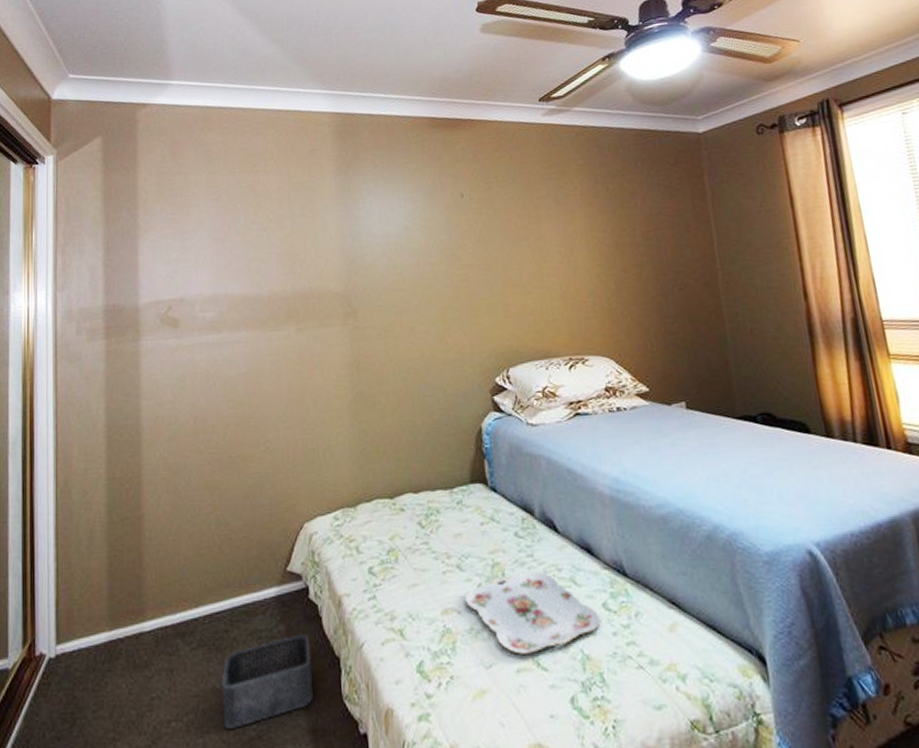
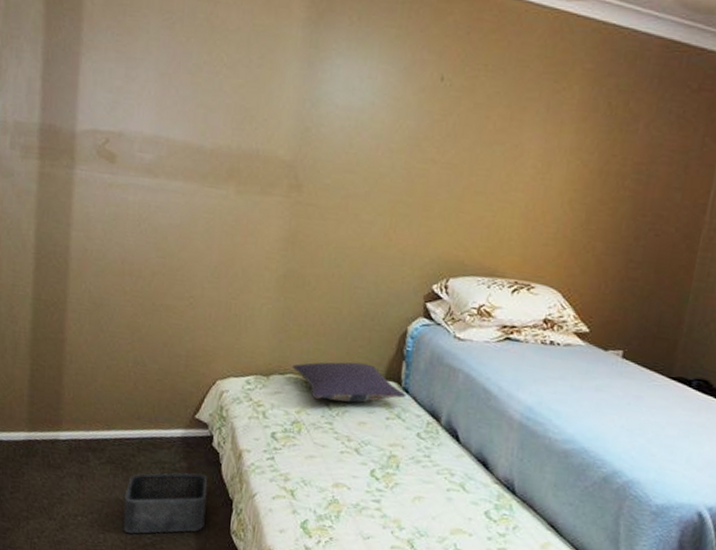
pillow: none [377,470,495,519] -> present [292,362,406,403]
serving tray: present [465,571,600,654] -> none [357,467,479,537]

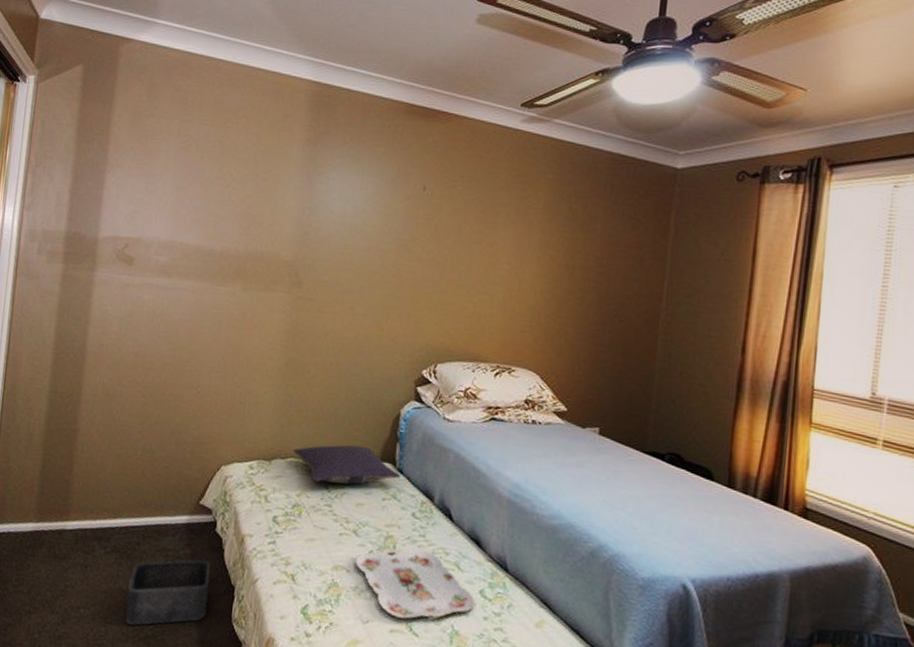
serving tray: none [357,467,479,537] -> present [355,548,474,619]

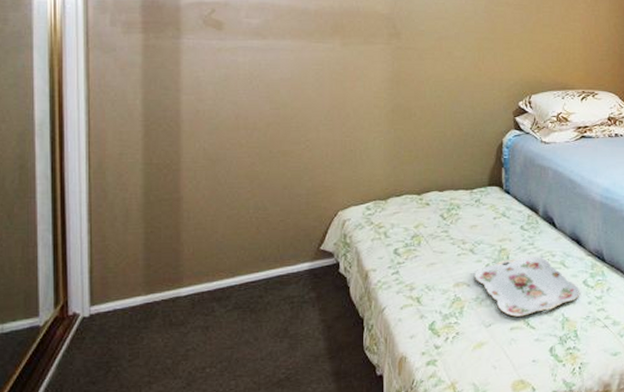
storage bin: present [125,559,210,626] -> none [254,300,338,373]
pillow: present [293,445,401,485] -> none [407,175,508,212]

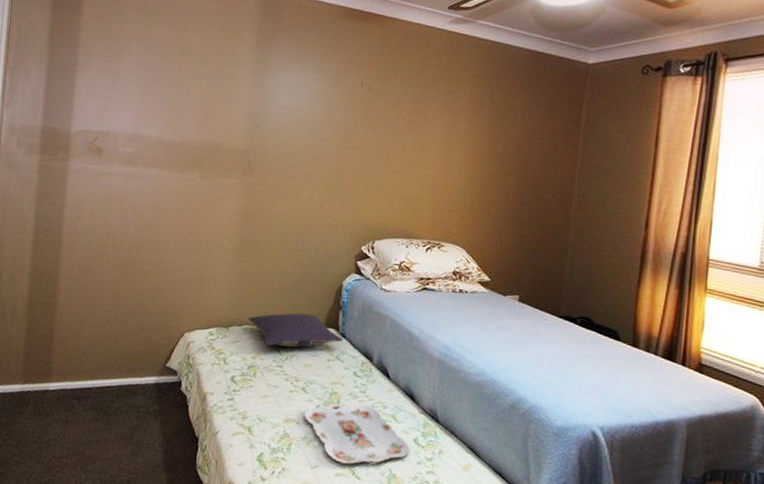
pillow: none [407,175,508,212] -> present [248,313,344,348]

